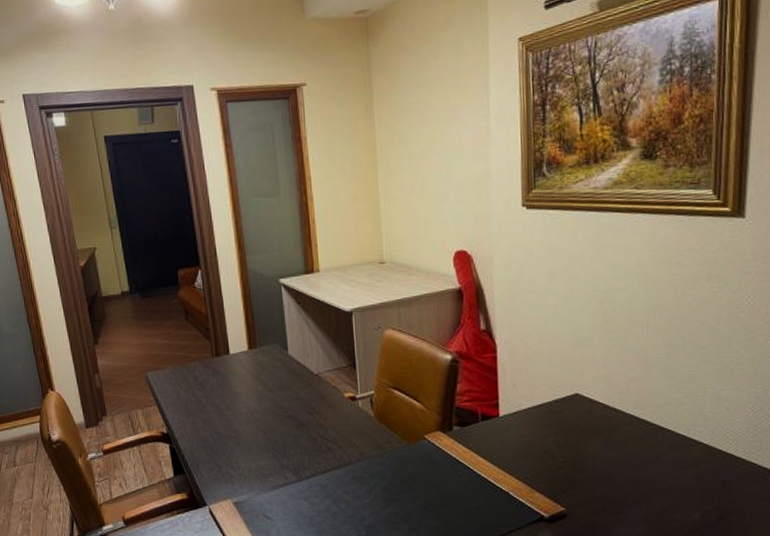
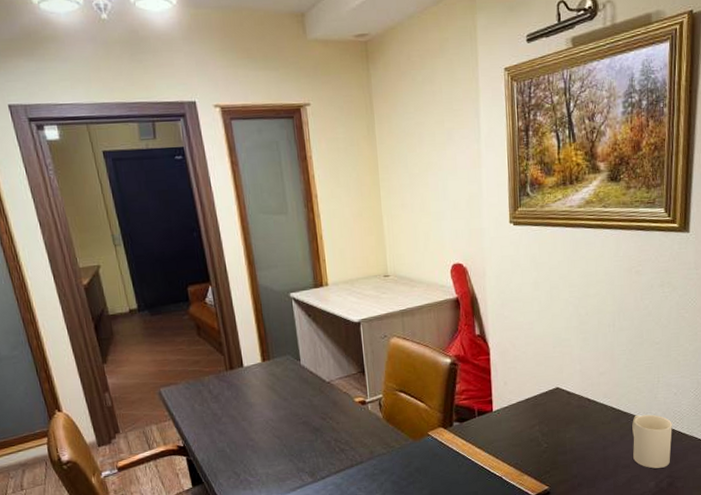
cup: none [670,431,723,497] -> present [632,414,672,469]

